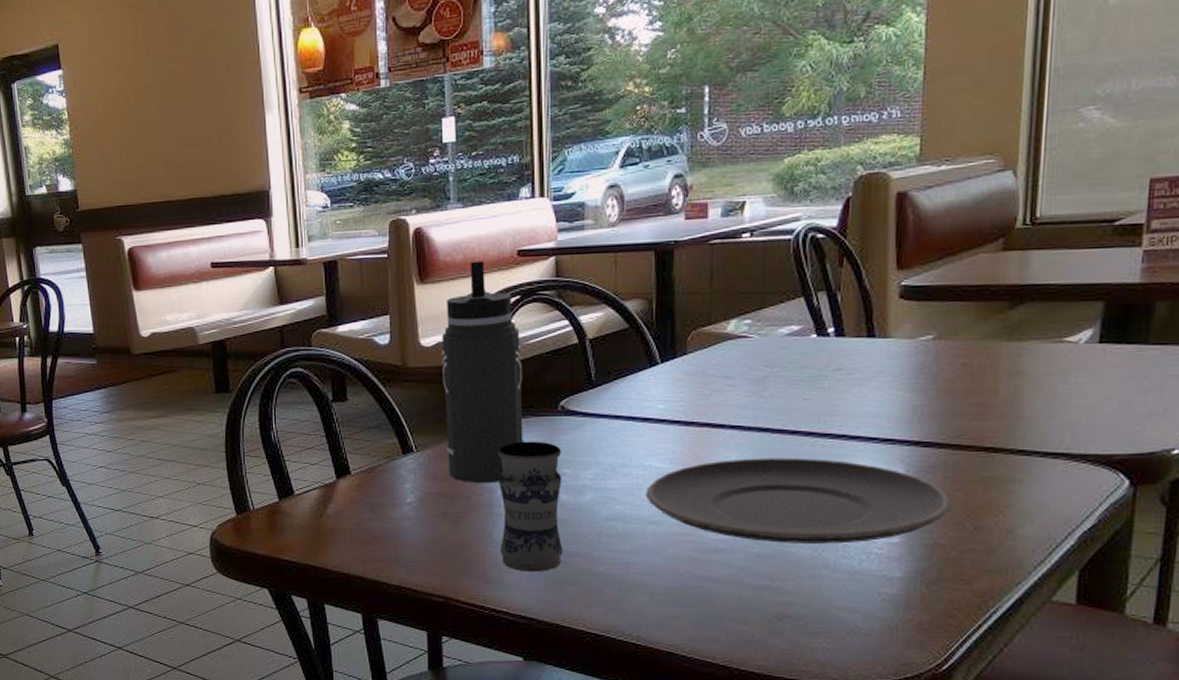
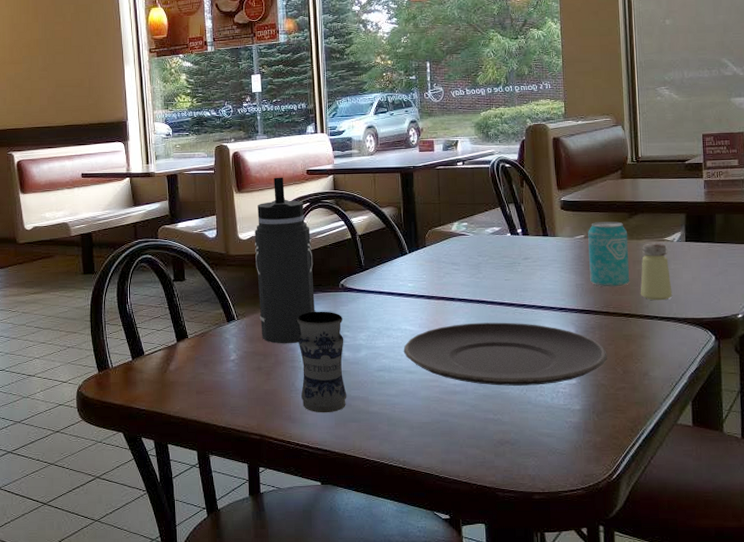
beverage can: none [936,315,1005,410] -> present [588,221,629,287]
saltshaker: none [1014,345,1068,429] -> present [640,242,673,301]

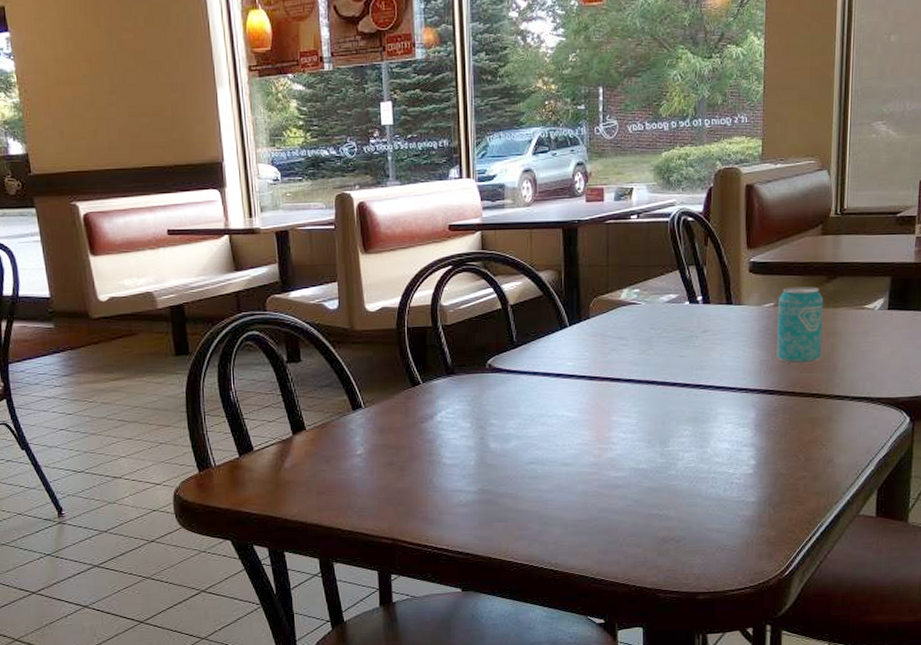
thermos bottle: present [254,177,316,344] -> none [384,233,458,435]
jar: present [297,311,347,413] -> none [436,396,493,513]
plate: present [403,322,607,386] -> none [559,405,789,478]
saltshaker: present [640,242,673,301] -> none [831,311,868,379]

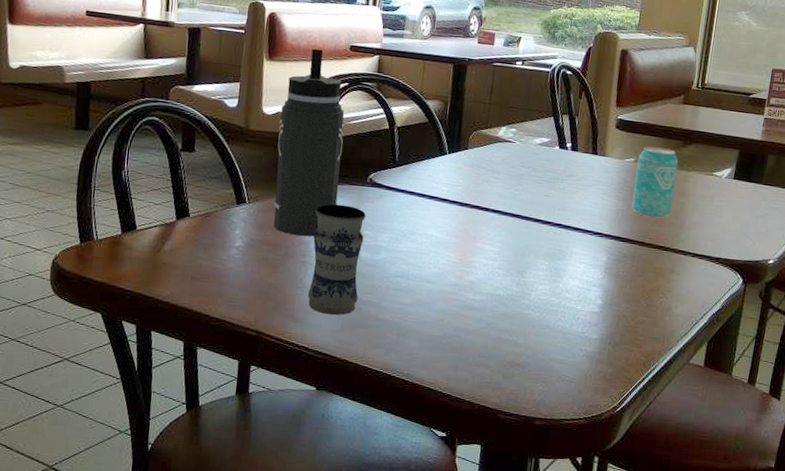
thermos bottle: none [384,233,458,435] -> present [273,48,345,237]
jar: none [436,396,493,513] -> present [308,204,367,316]

